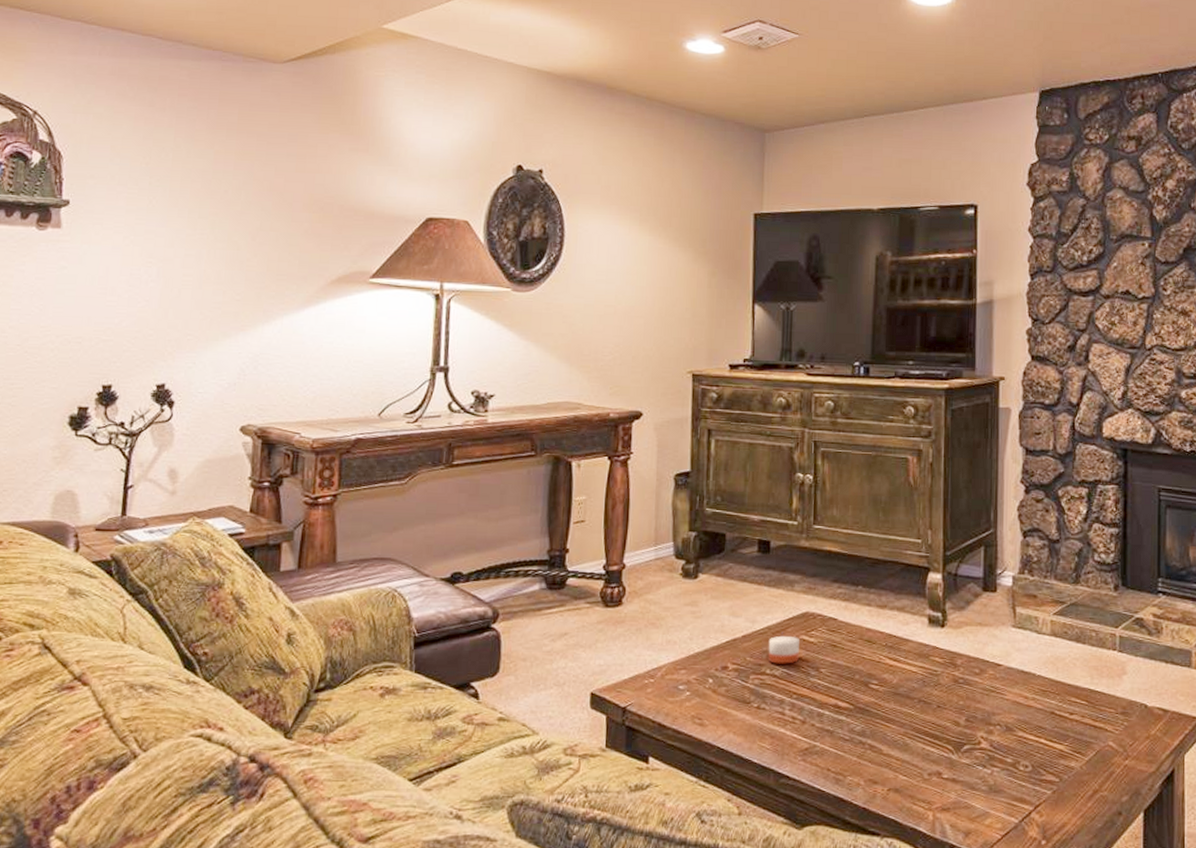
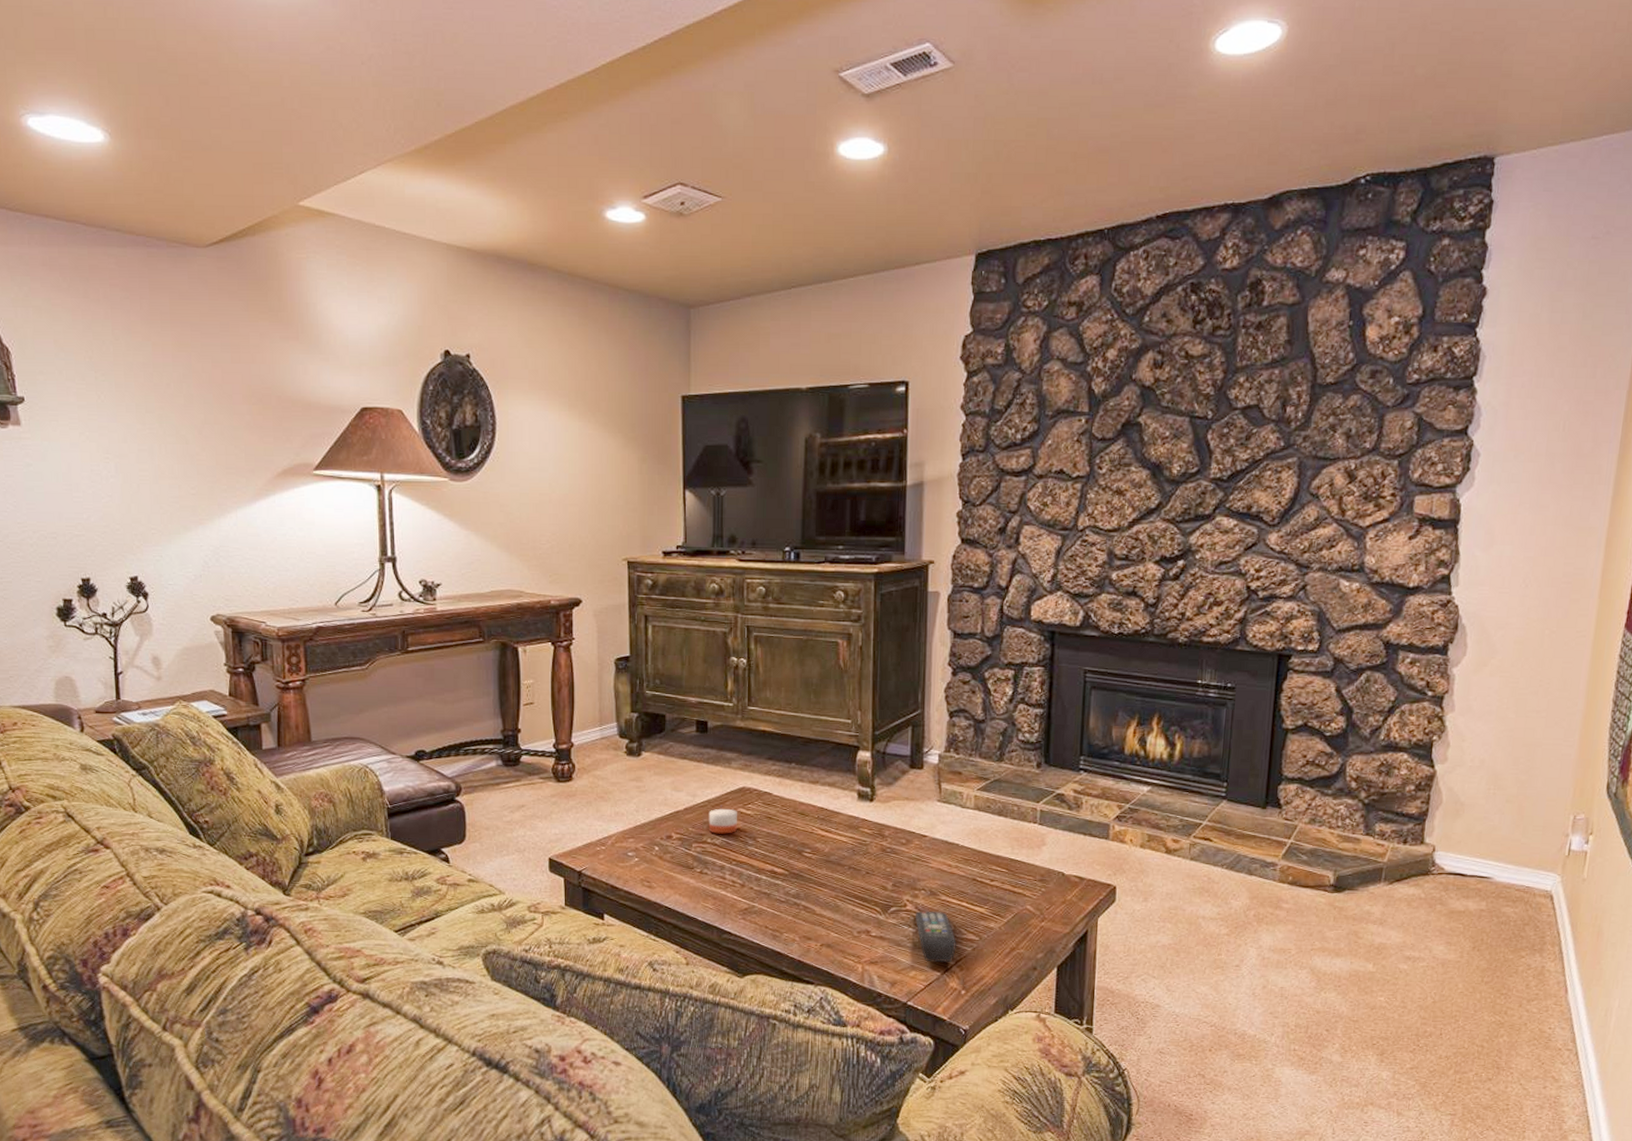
remote control: none [990,748,1035,808] -> present [915,910,956,963]

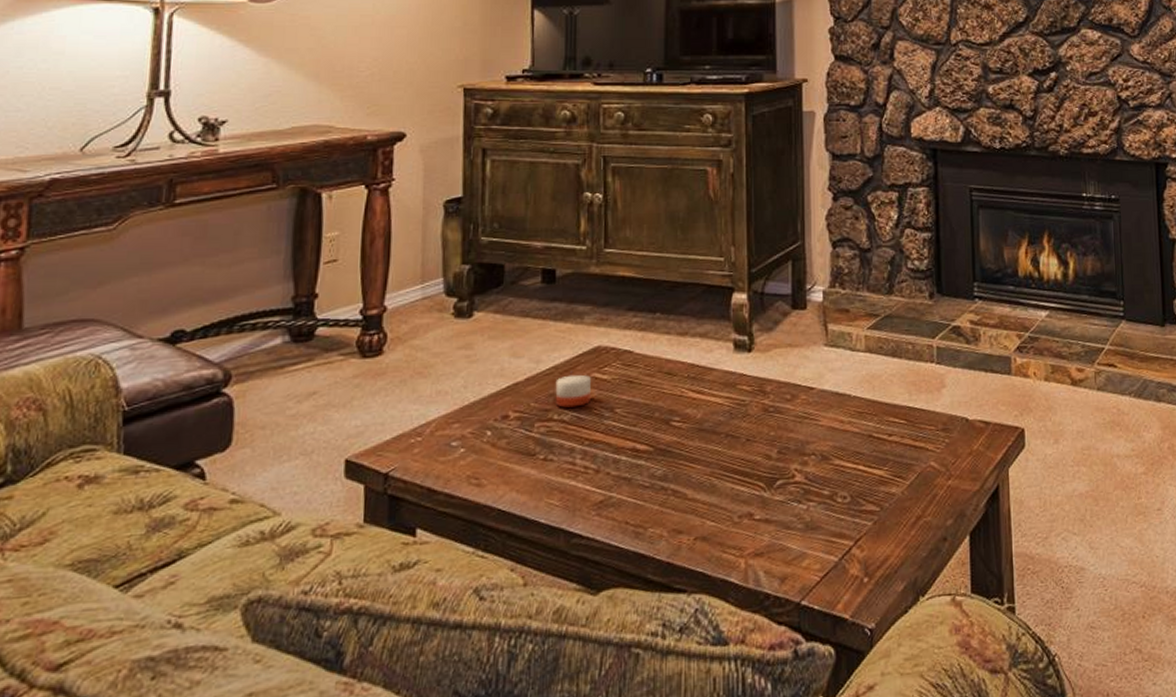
remote control: present [915,910,956,963] -> none [805,479,855,546]

